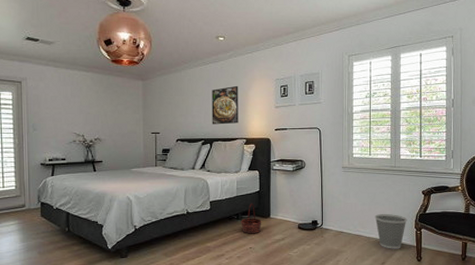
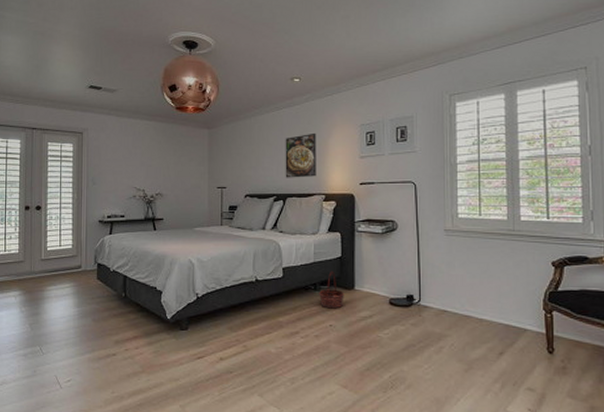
wastebasket: present [374,214,407,249] -> none [488,290,533,336]

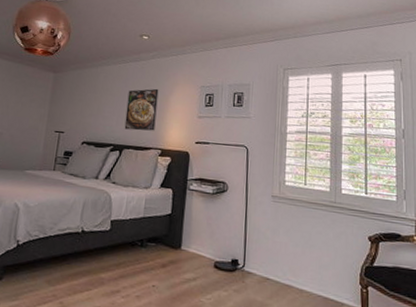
basket: present [319,270,344,309] -> none [144,227,171,269]

